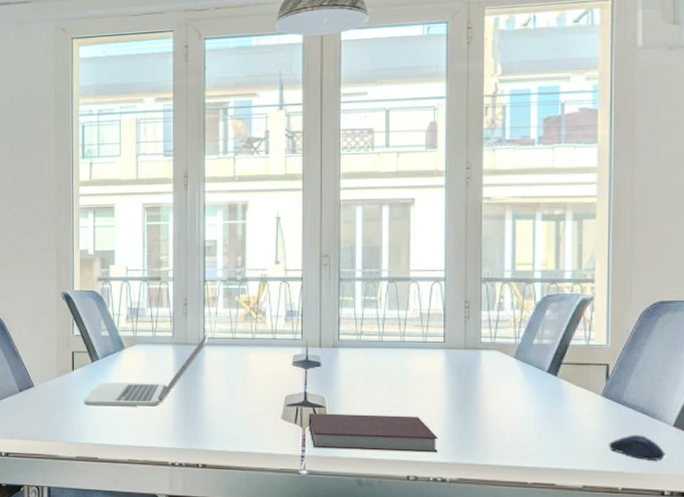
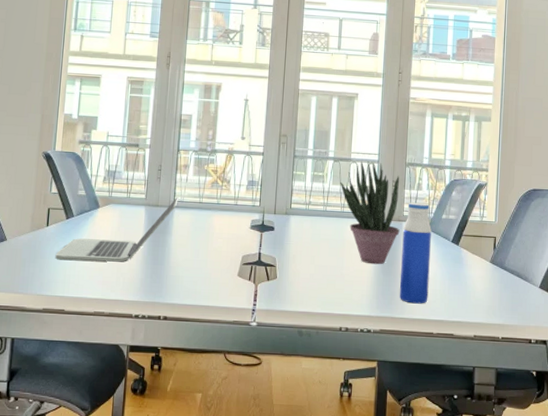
notebook: present [308,413,438,453] -> none [260,271,366,308]
potted plant: none [398,279,477,402] -> present [340,161,400,265]
water bottle: none [480,326,519,448] -> present [399,202,432,304]
computer mouse: present [608,435,665,461] -> none [493,294,533,315]

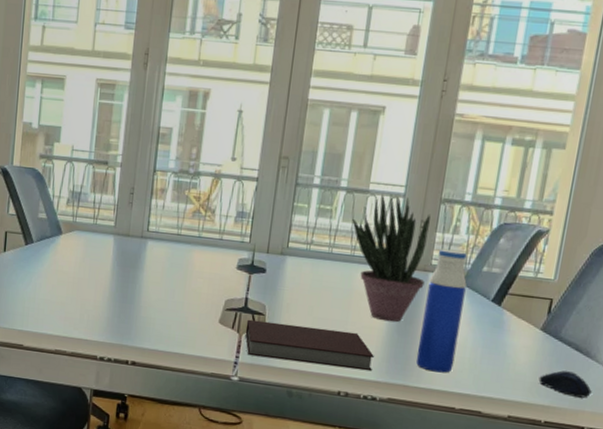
laptop: present [55,196,178,262] -> none [13,226,153,298]
notebook: none [260,271,366,308] -> present [245,319,374,372]
computer mouse: none [493,294,533,315] -> present [538,370,592,398]

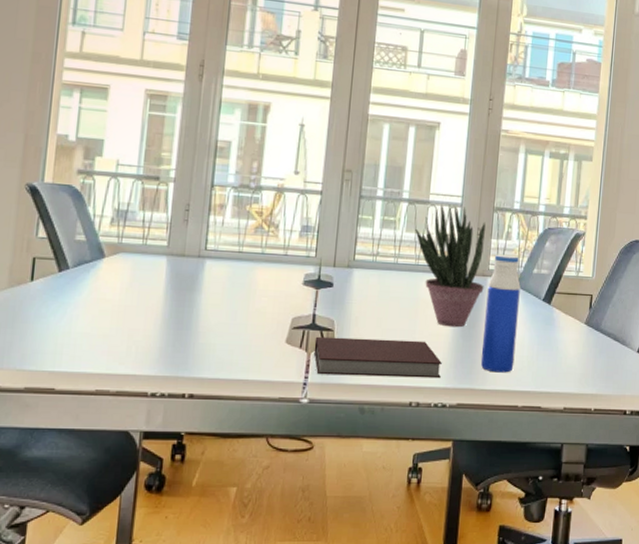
computer mouse: present [538,370,592,398] -> none [586,360,630,383]

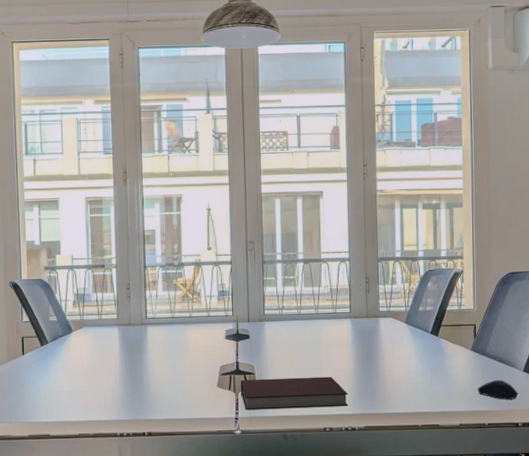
potted plant: present [415,204,486,328] -> none [312,260,377,363]
water bottle: present [480,254,521,373] -> none [380,297,411,398]
computer mouse: none [586,360,630,383] -> present [477,380,518,400]

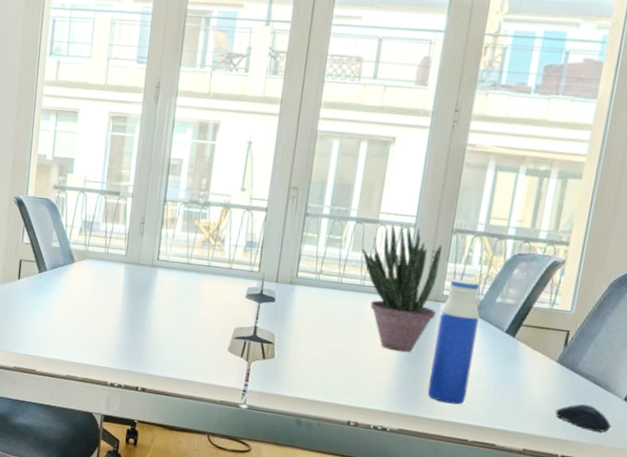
notebook: present [240,376,348,411] -> none [254,347,384,402]
potted plant: none [312,260,377,363] -> present [362,224,442,353]
water bottle: none [380,297,411,398] -> present [427,279,480,405]

